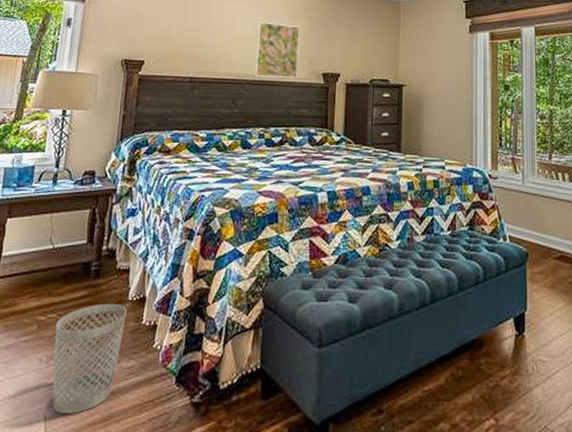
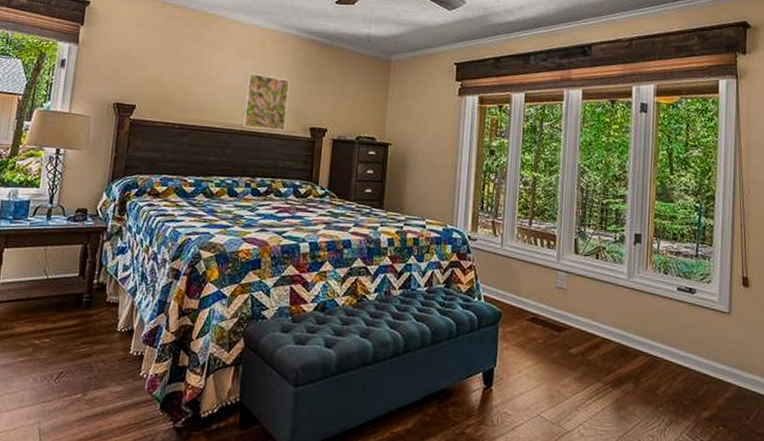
wastebasket: present [52,303,127,413] -> none [46,332,116,429]

